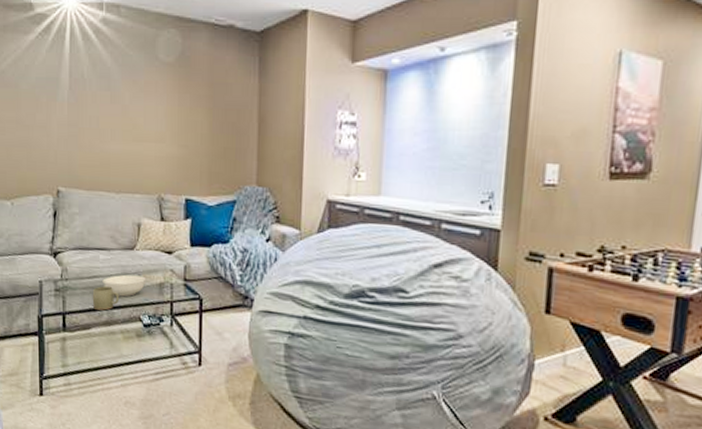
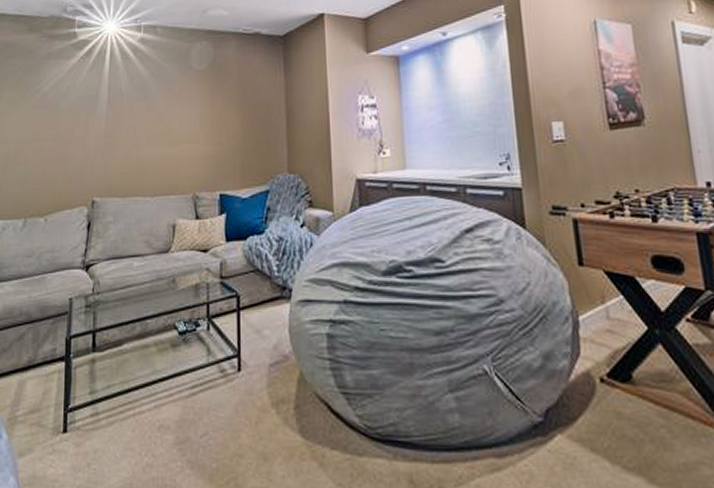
mug: present [92,286,120,311] -> none [125,295,154,322]
bowl: present [102,274,146,297] -> none [136,279,182,305]

